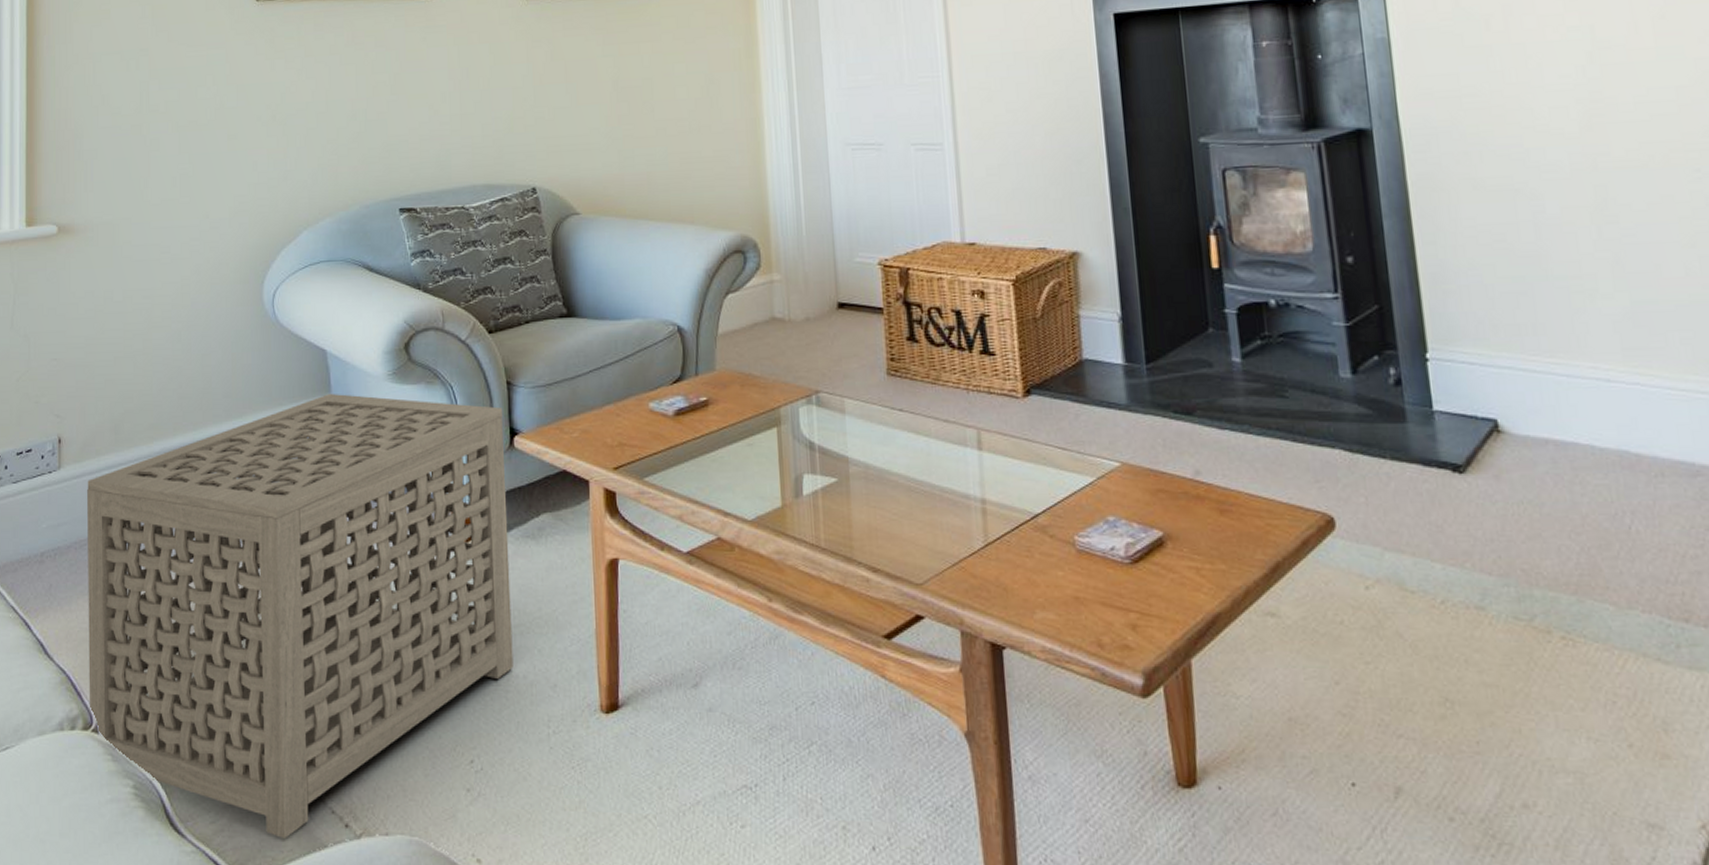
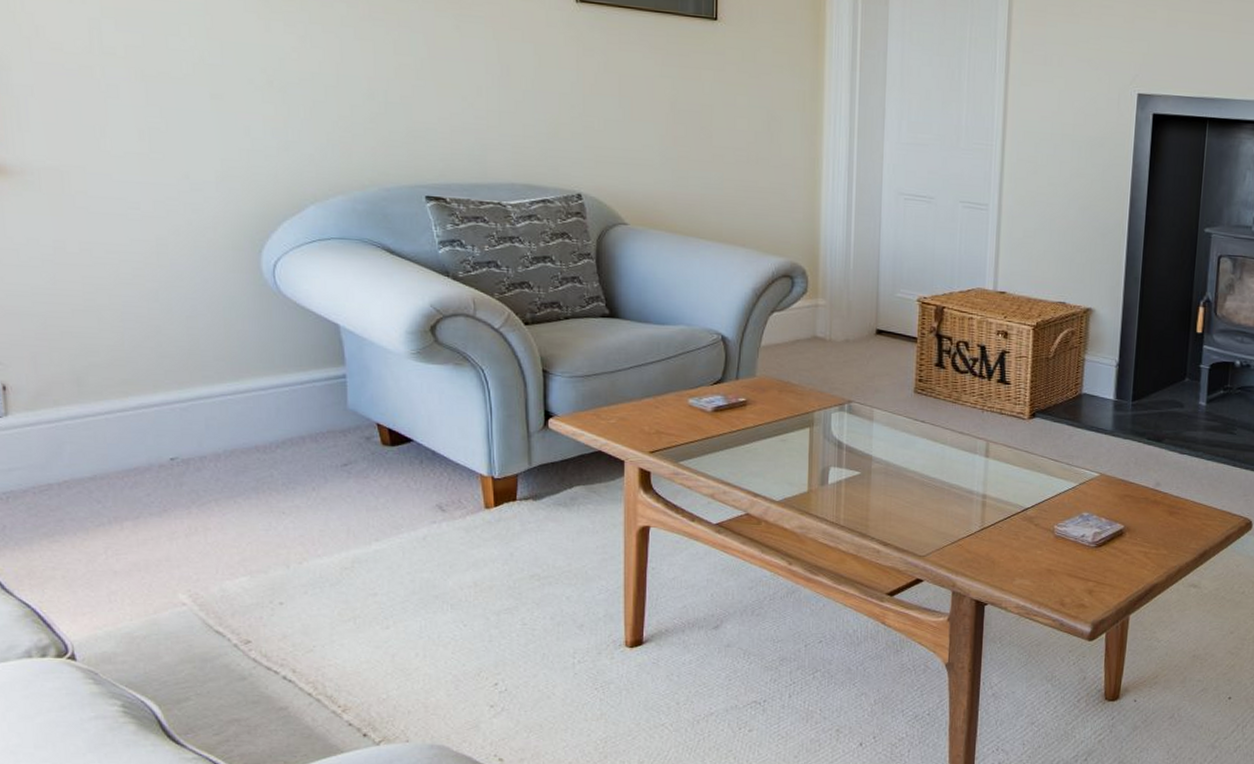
side table: present [87,393,514,838] -> none [44,365,541,746]

